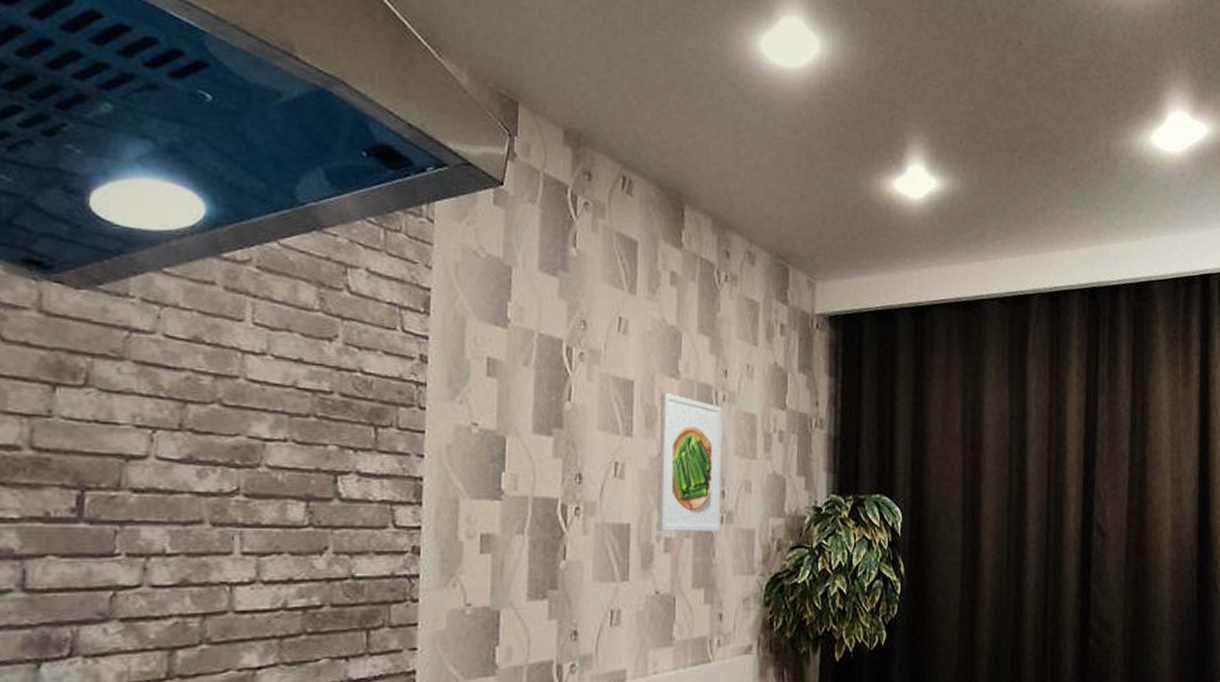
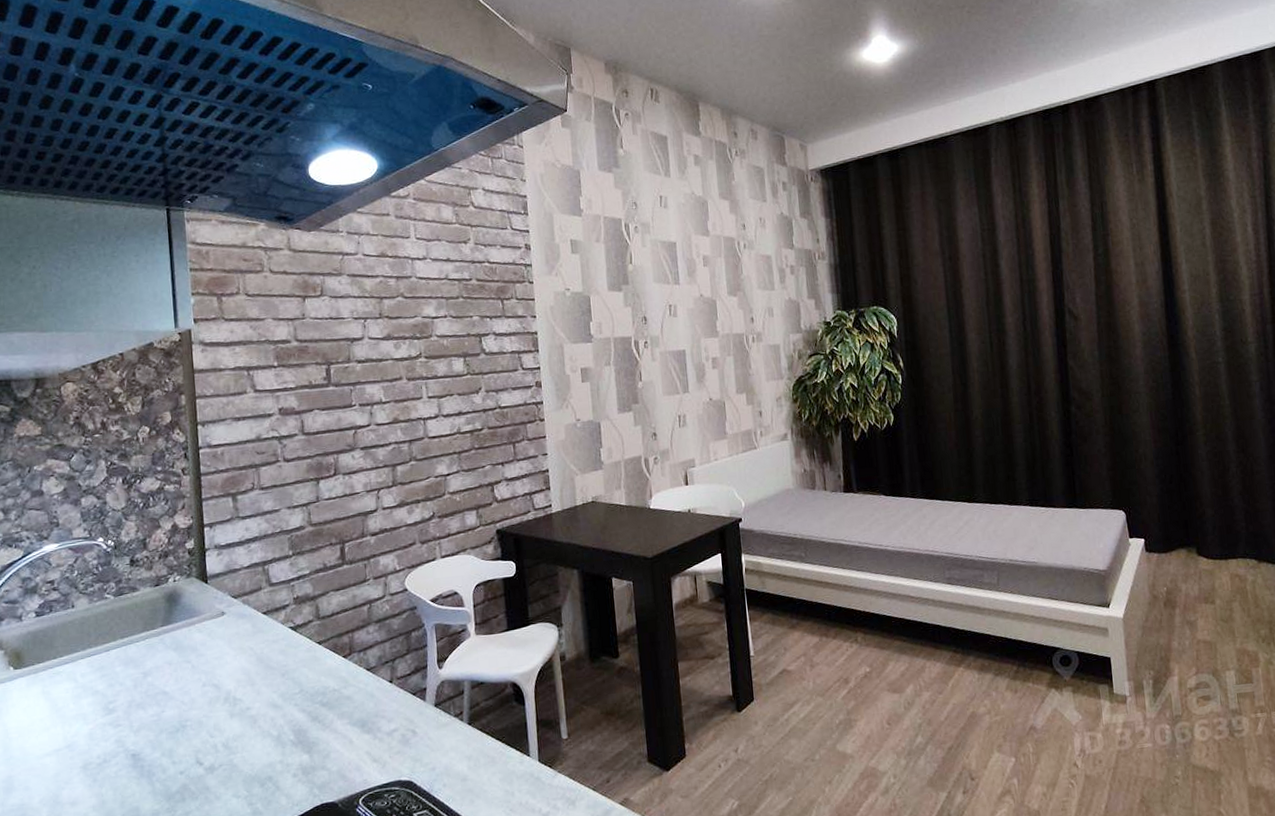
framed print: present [658,393,722,531] -> none [697,248,752,353]

